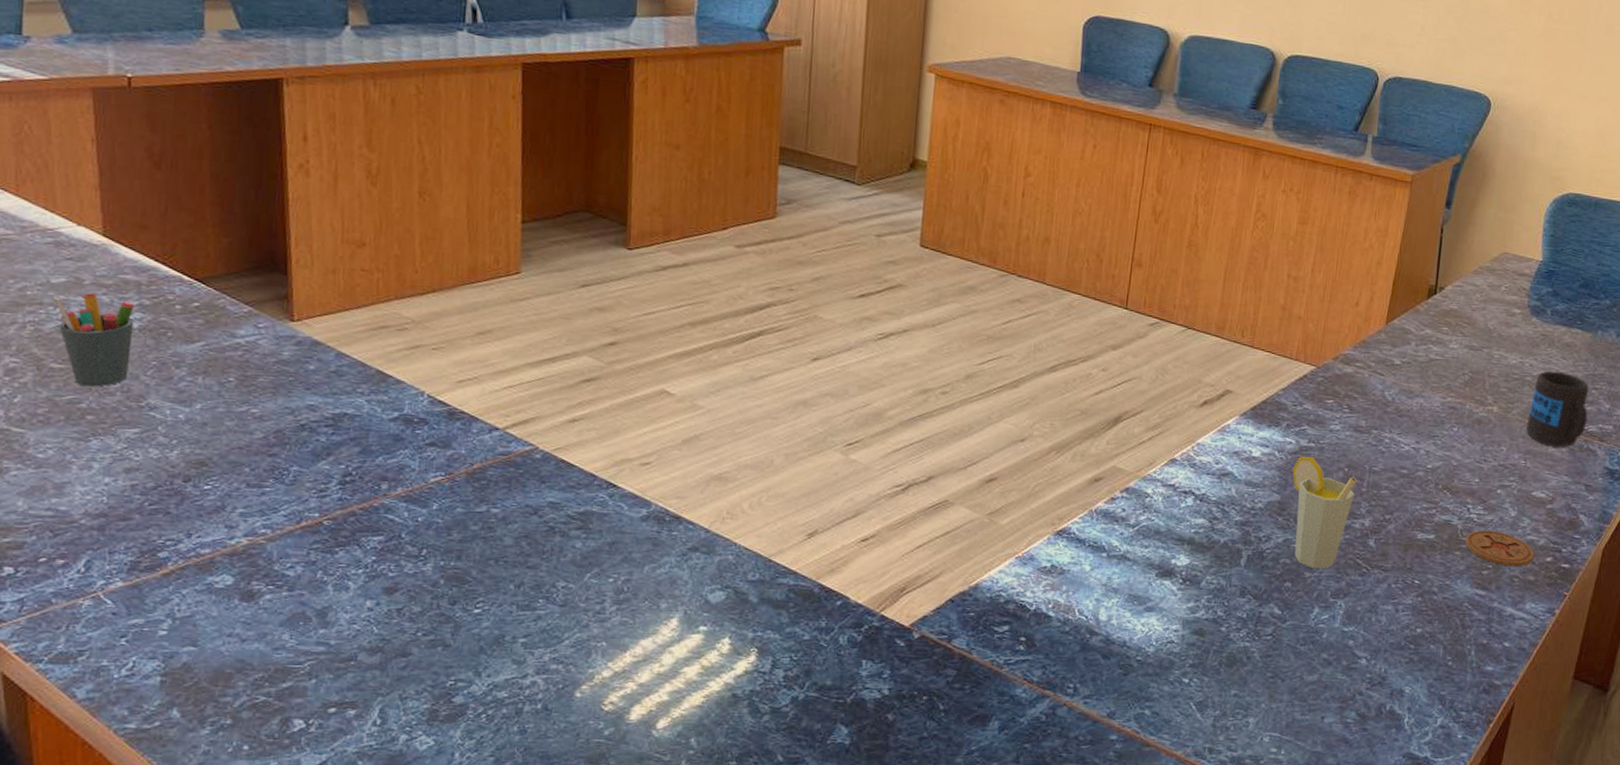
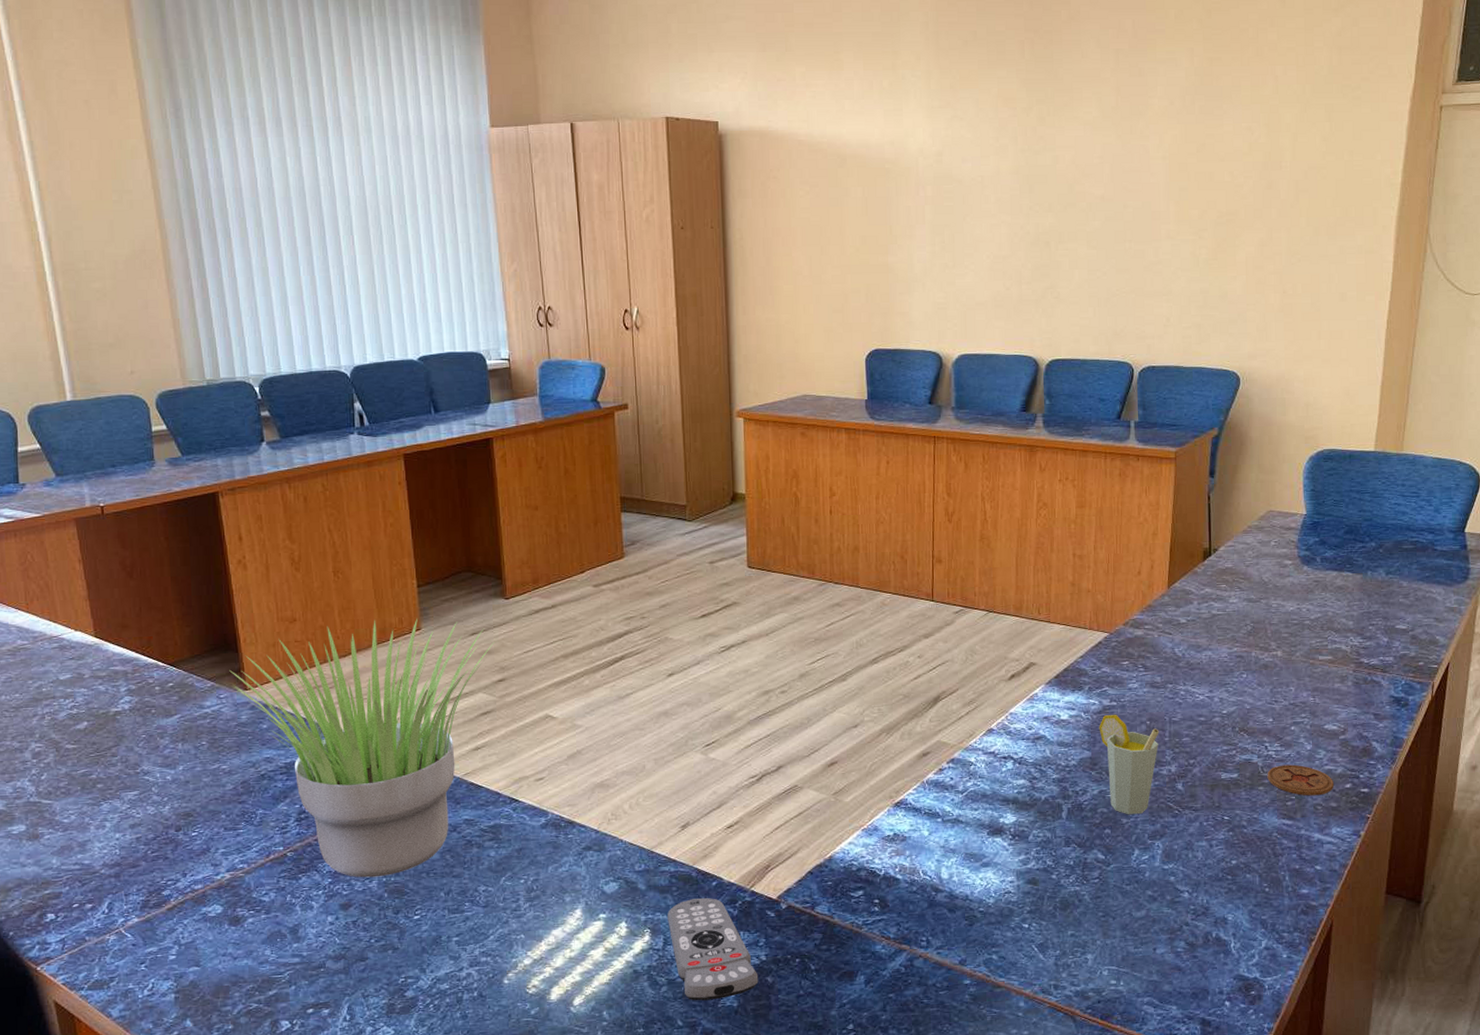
pen holder: present [52,293,135,387] -> none [62,684,126,761]
potted plant: none [273,255,610,560] -> present [229,618,495,878]
remote control: none [779,617,878,735] -> present [667,897,759,1001]
mug: present [1526,371,1589,447] -> none [1311,613,1368,682]

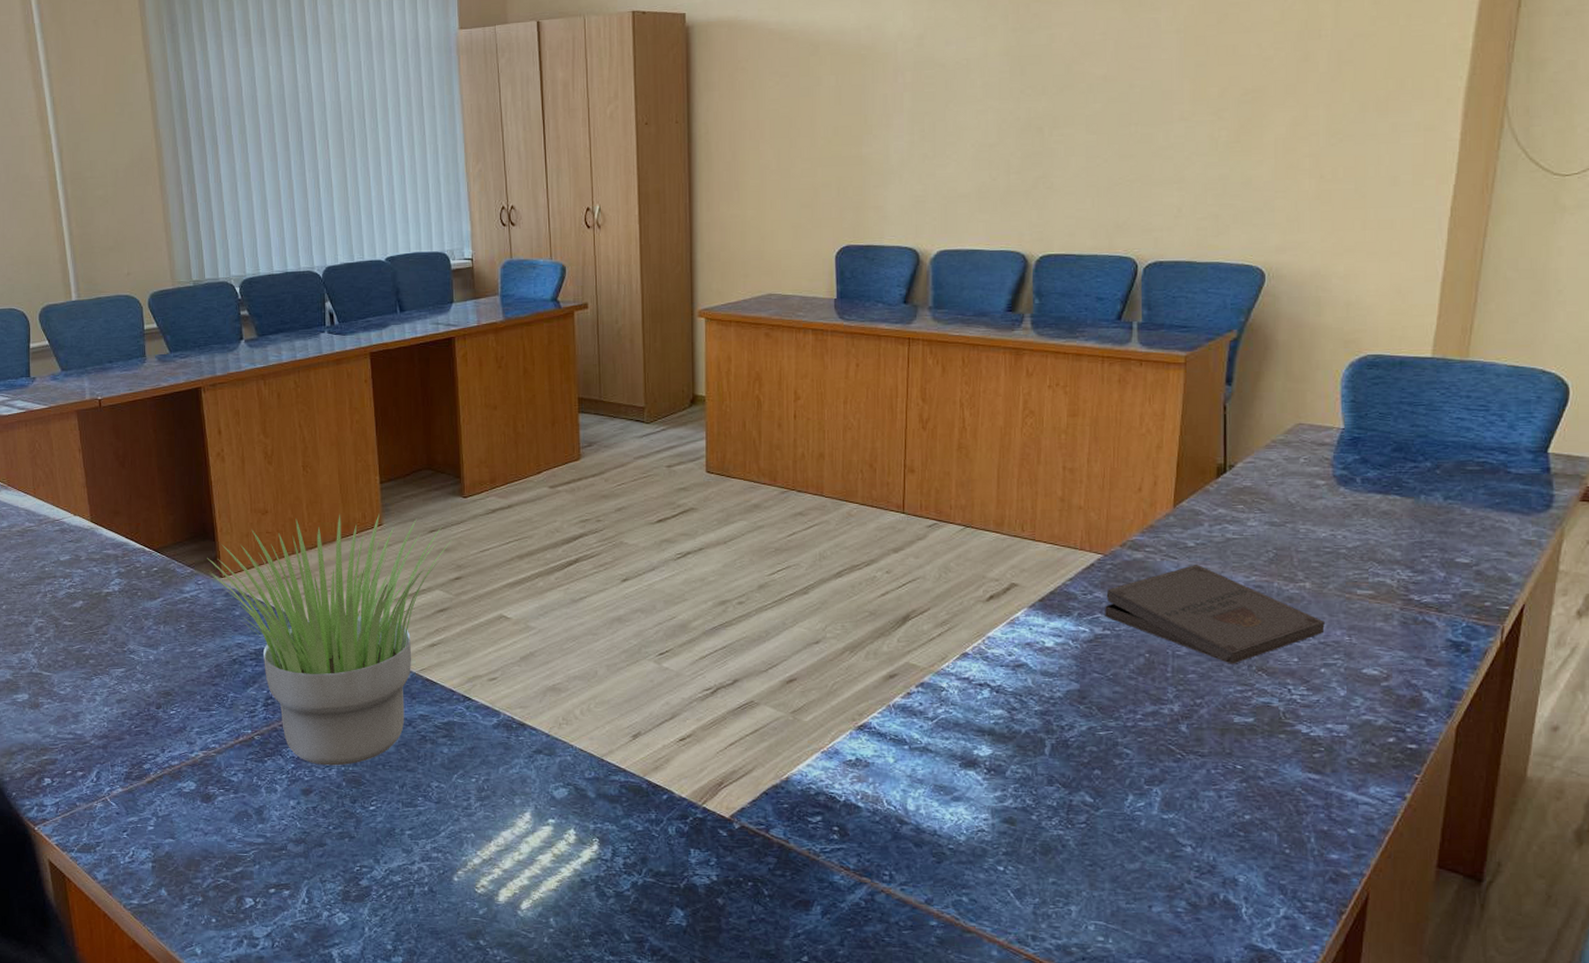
remote control: present [667,897,759,1001] -> none [617,810,709,917]
cup: present [1099,714,1159,815] -> none [1089,644,1160,756]
pizza box: none [1111,638,1294,727] -> present [1105,564,1325,664]
coaster: present [1267,764,1333,796] -> none [1290,711,1372,749]

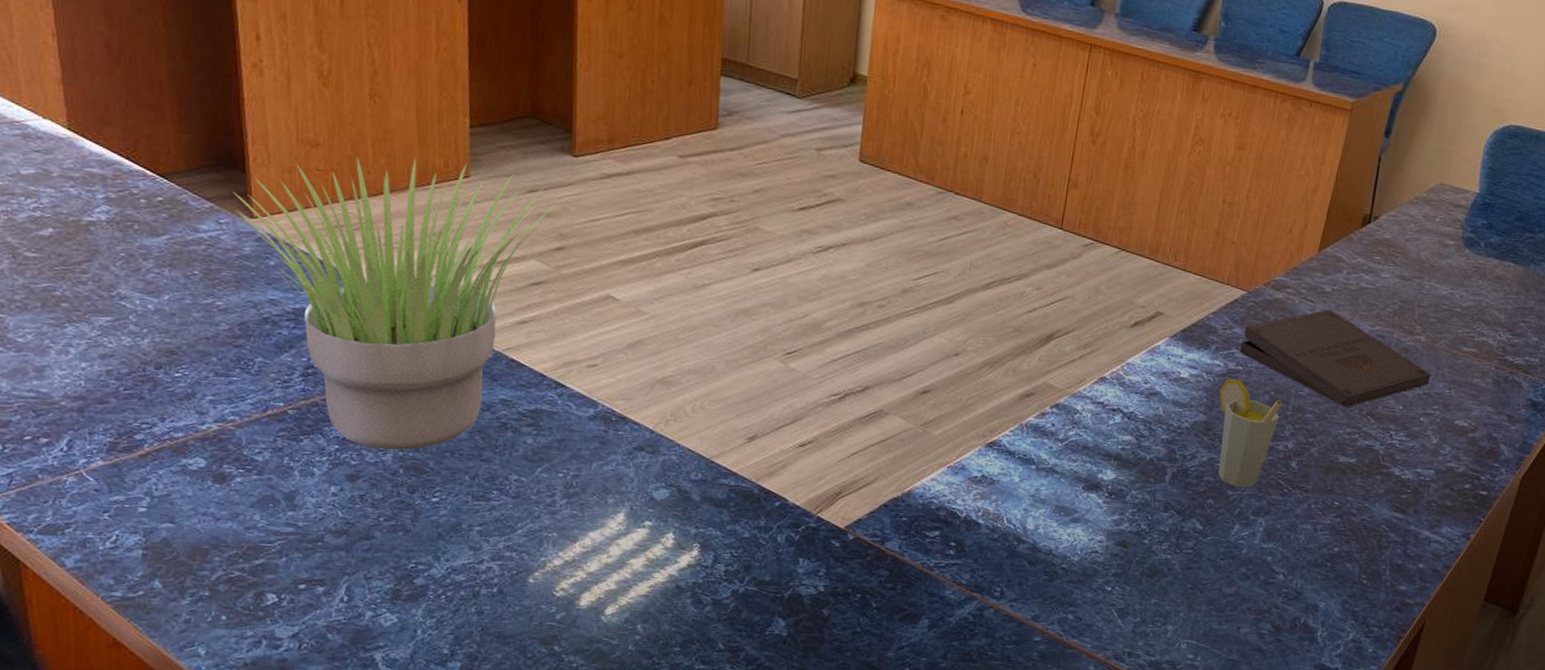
cup: none [1089,644,1160,756] -> present [1218,379,1283,488]

